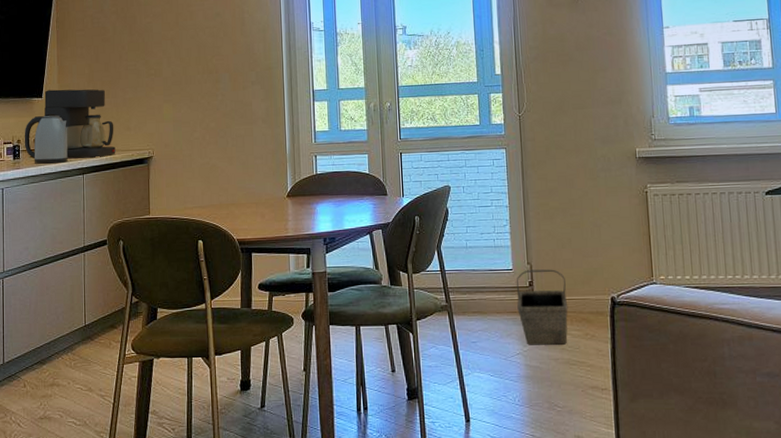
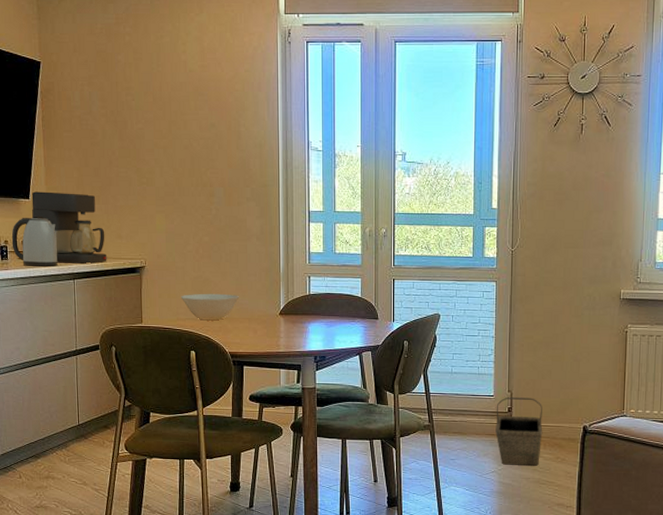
bowl: none [188,179,246,208] -> present [181,293,239,321]

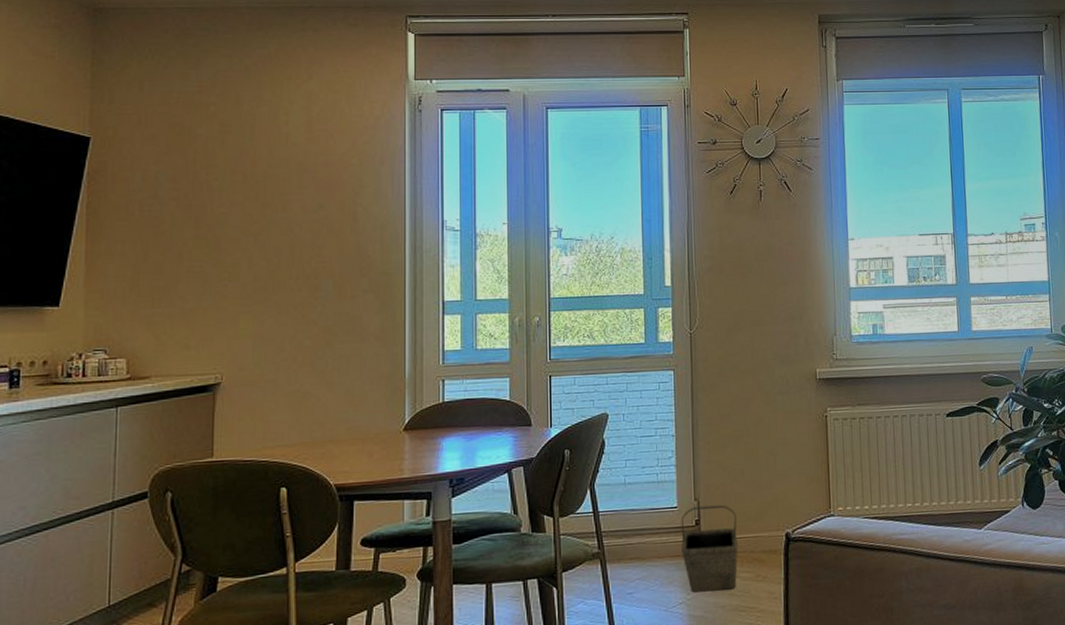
kettle: present [11,216,59,268] -> none [27,327,97,395]
coffee maker: present [31,191,107,265] -> none [62,295,167,387]
bowl: present [181,293,239,321] -> none [269,409,350,447]

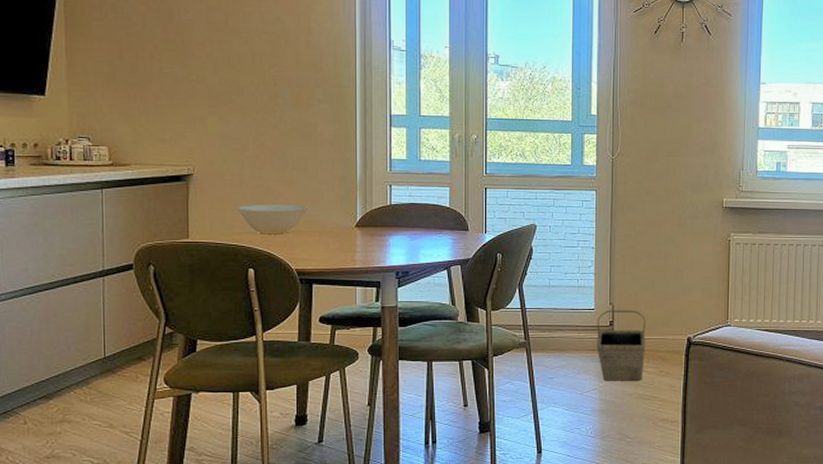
bowl: none [269,409,350,447] -> present [237,204,308,234]

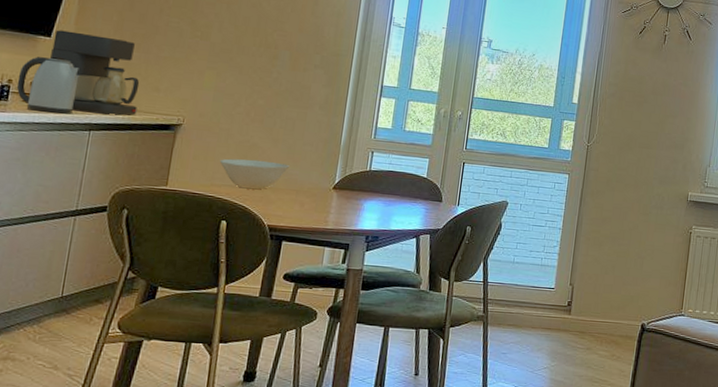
kettle: none [20,115,82,175] -> present [16,57,79,115]
coffee maker: none [48,87,145,172] -> present [50,30,140,116]
basket: present [596,310,646,381] -> none [552,290,603,363]

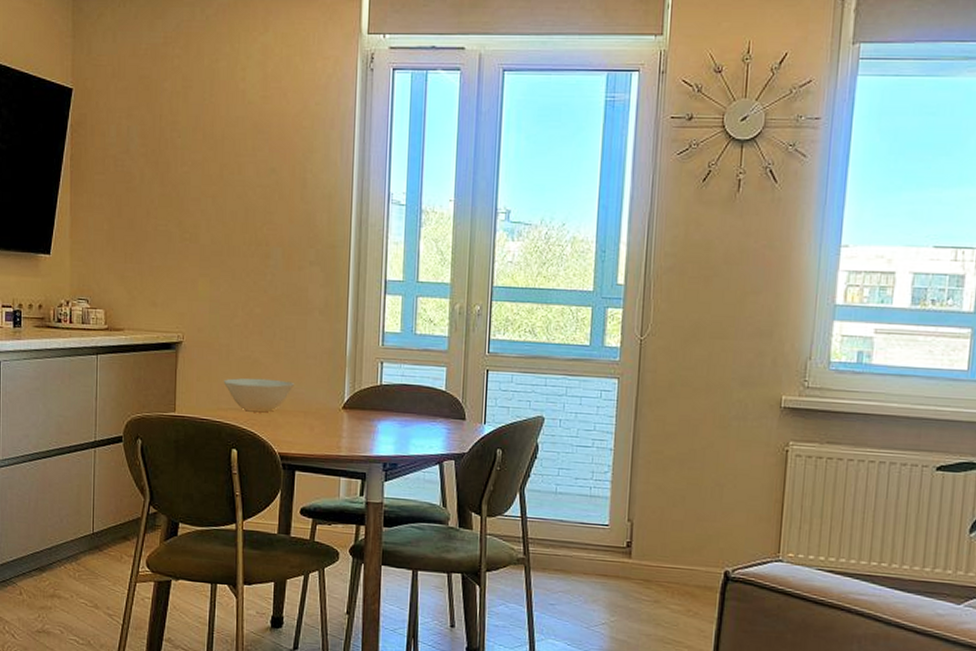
kettle: present [16,57,79,115] -> none [27,275,81,339]
coffee maker: present [50,30,140,116] -> none [53,245,138,337]

